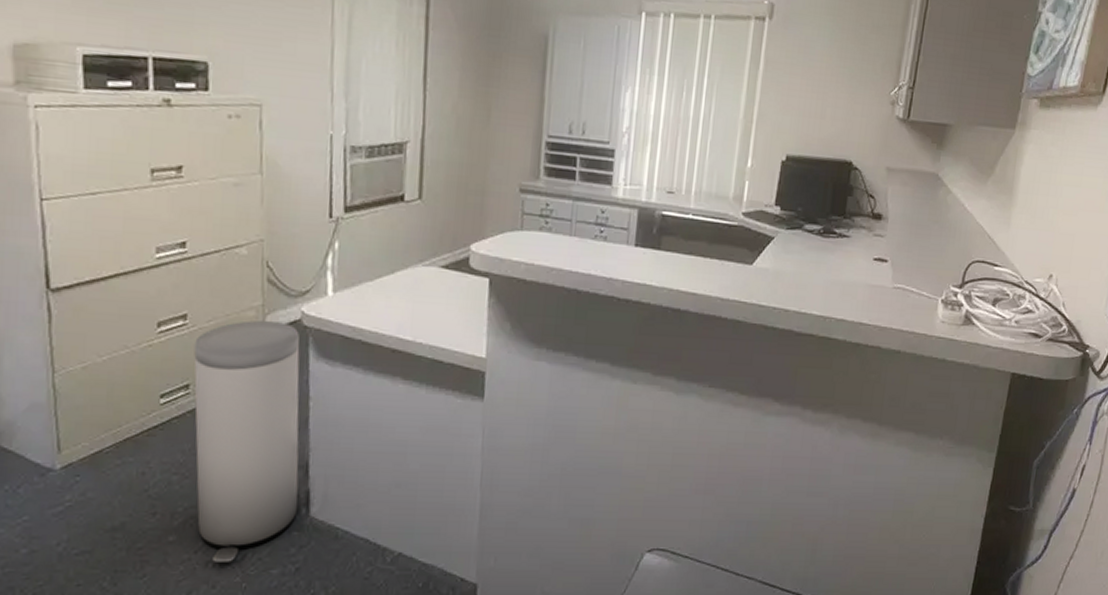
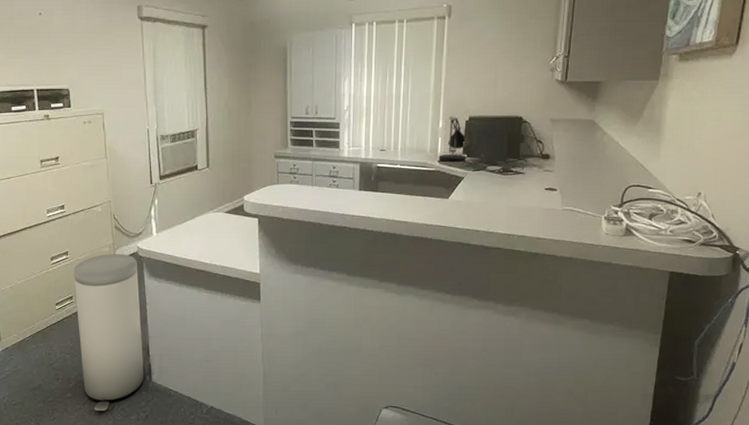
desk lamp: none [743,153,782,217] -> present [438,116,467,163]

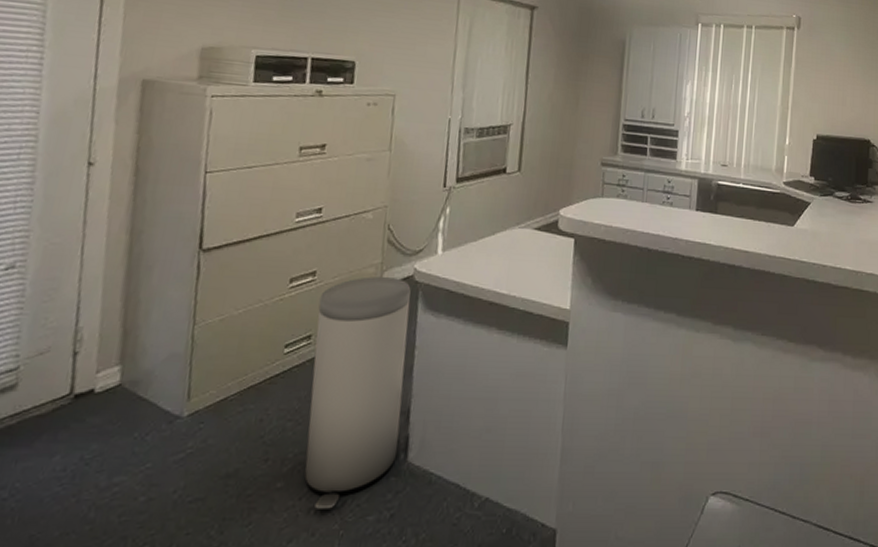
desk lamp: present [438,116,467,163] -> none [784,133,814,186]

